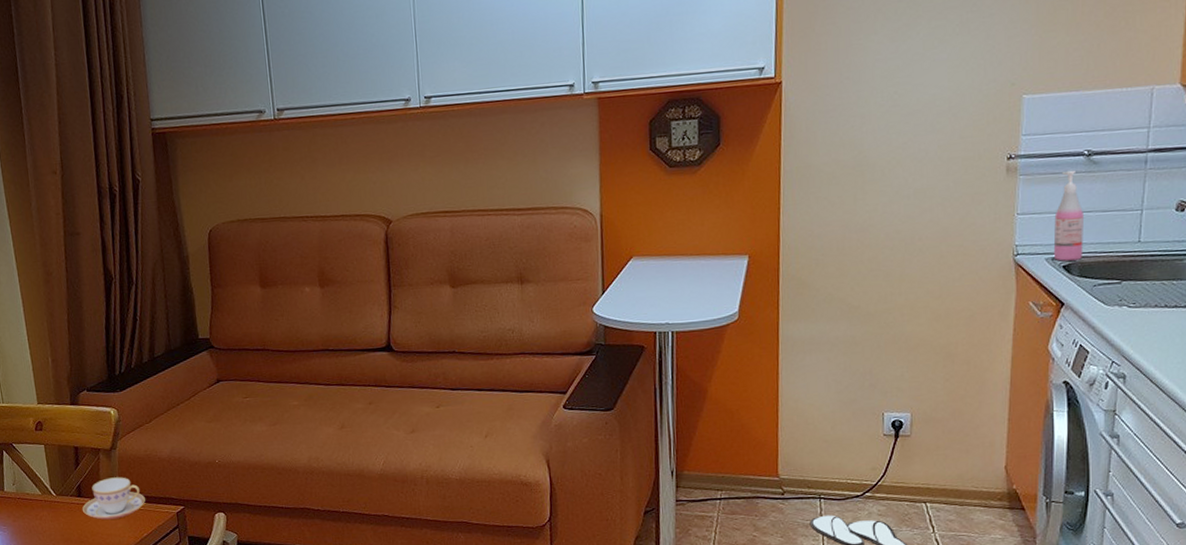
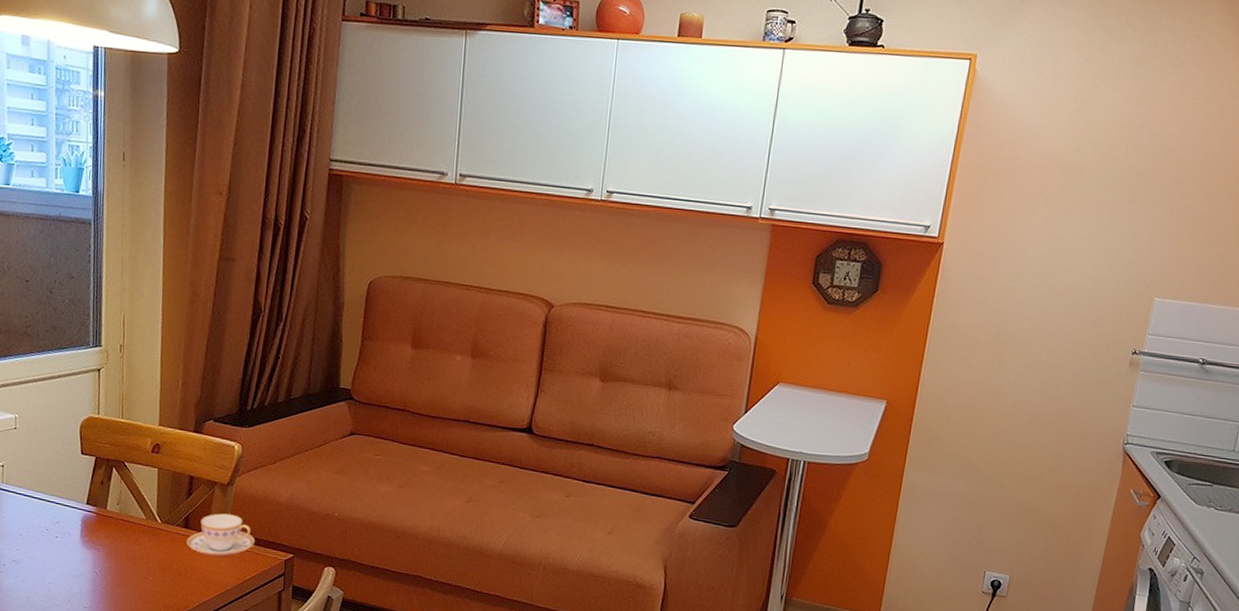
soap dispenser: present [1053,170,1085,261] -> none [1158,374,1191,458]

